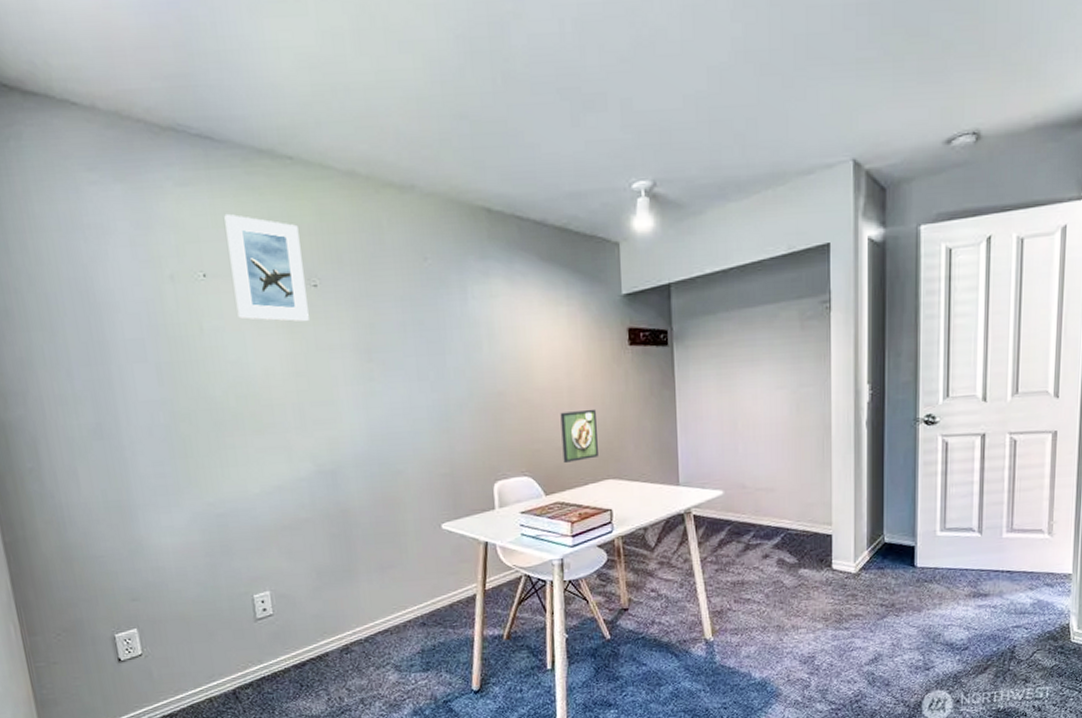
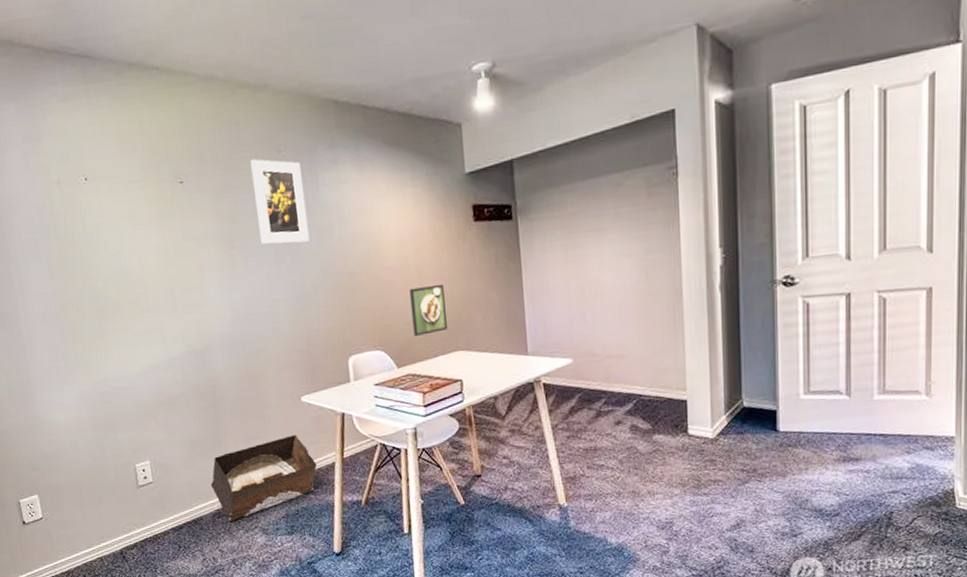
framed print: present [224,213,309,322] -> none [101,122,177,217]
storage bin: none [339,564,456,658] -> present [211,434,317,521]
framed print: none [392,265,456,359] -> present [249,159,310,244]

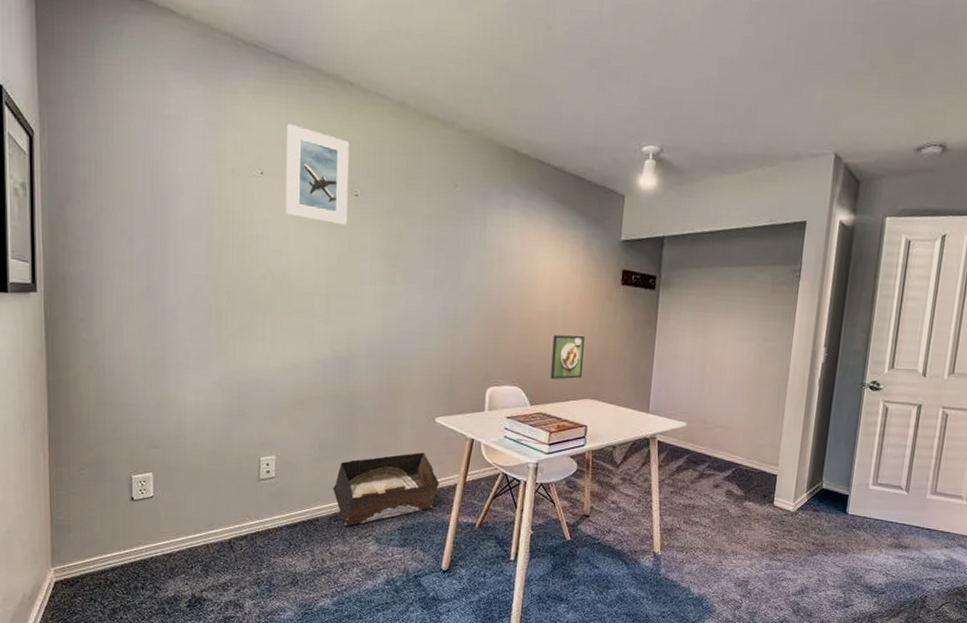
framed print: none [101,122,177,217] -> present [285,123,349,226]
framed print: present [249,159,310,244] -> none [423,187,473,274]

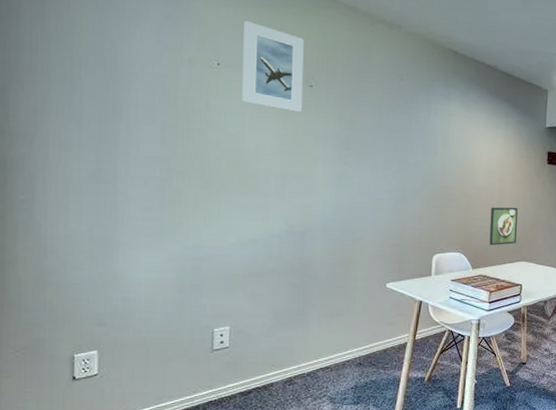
storage bin: present [333,452,439,526] -> none [288,315,391,389]

